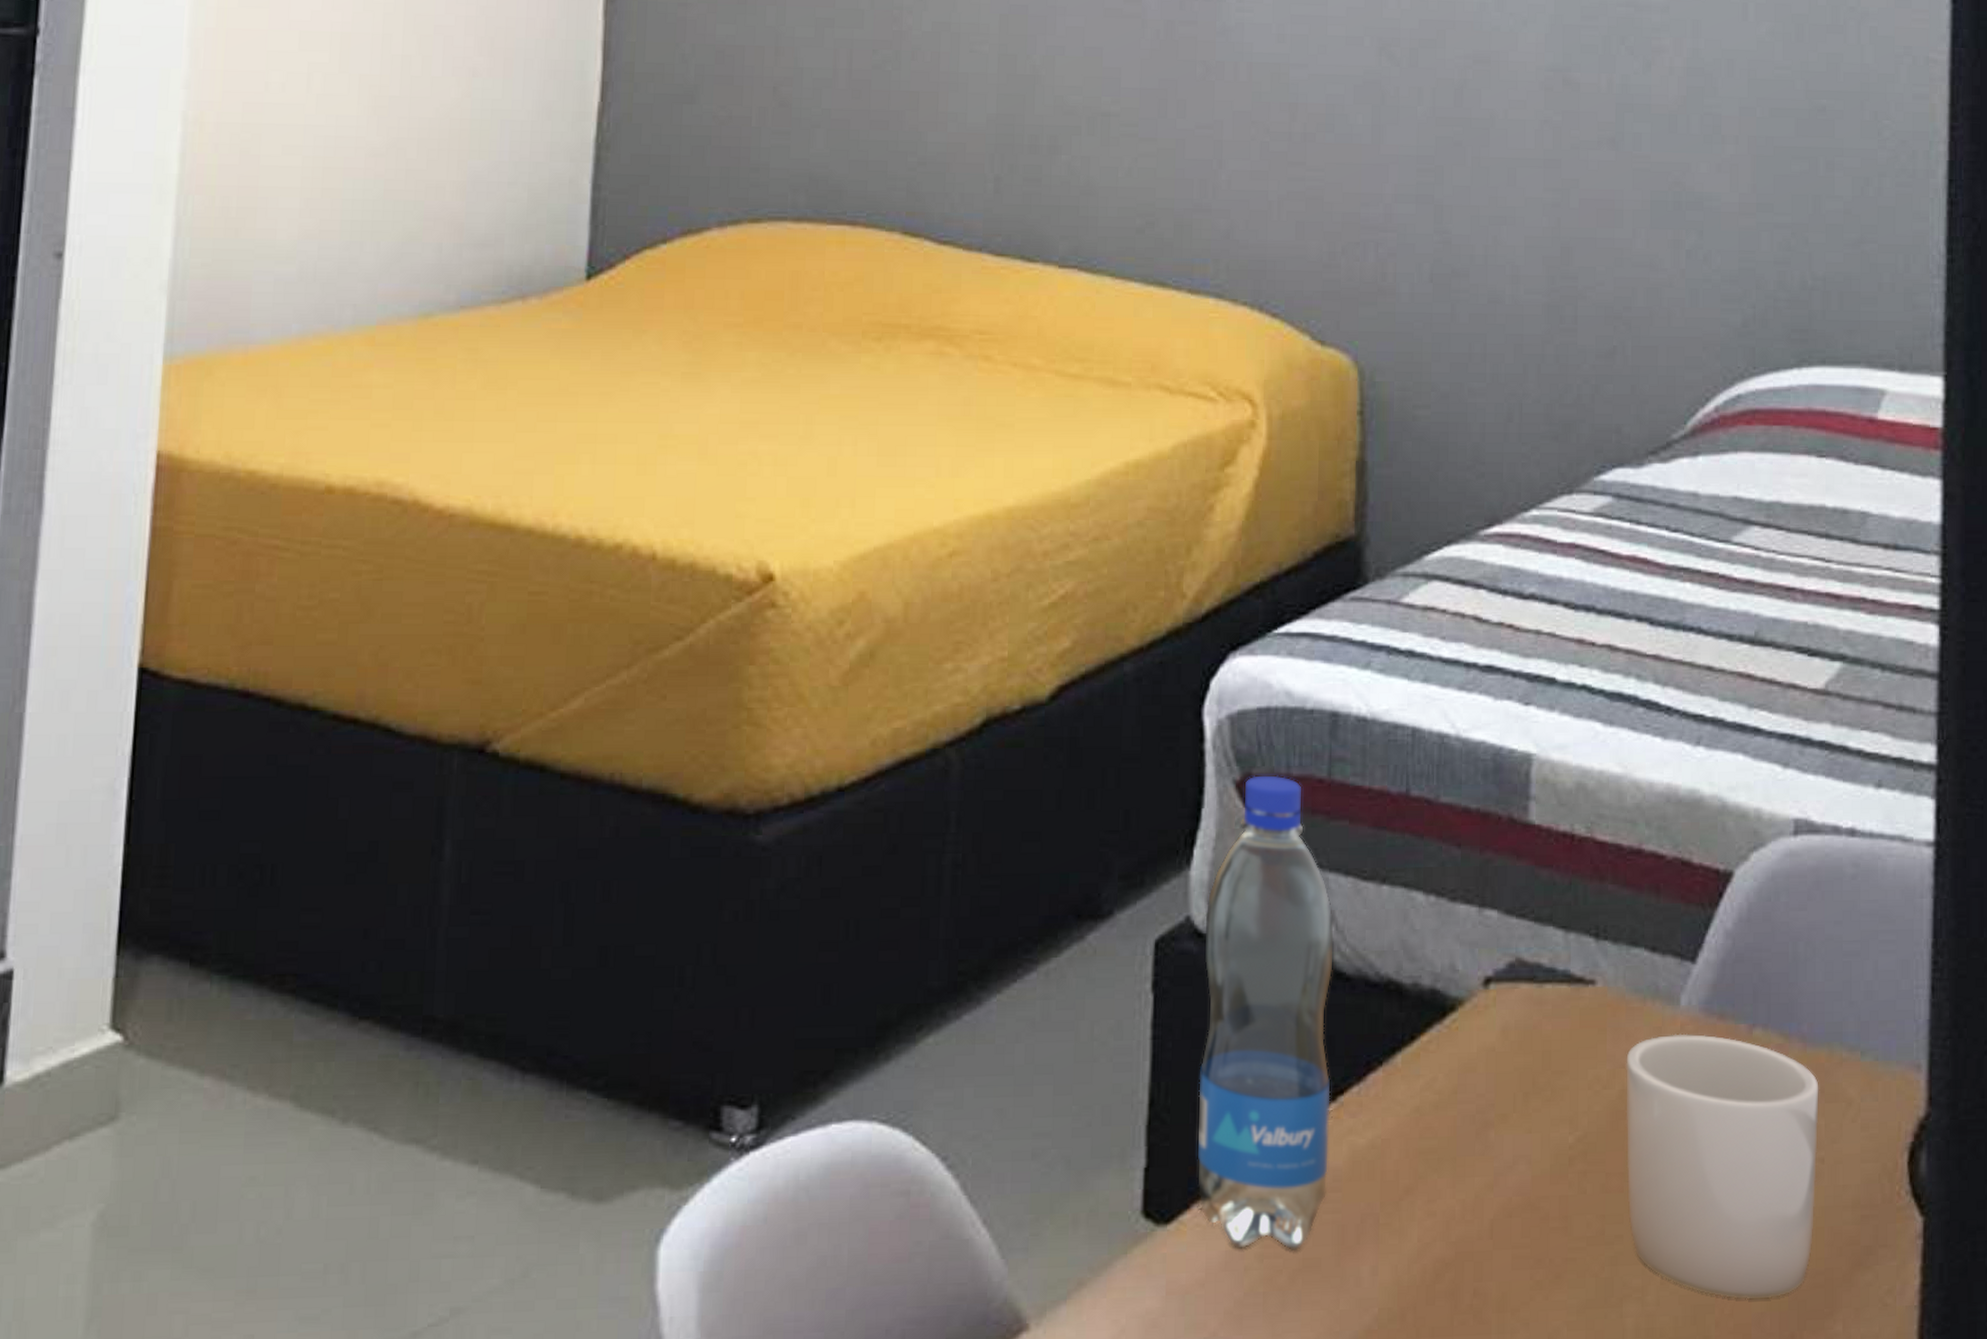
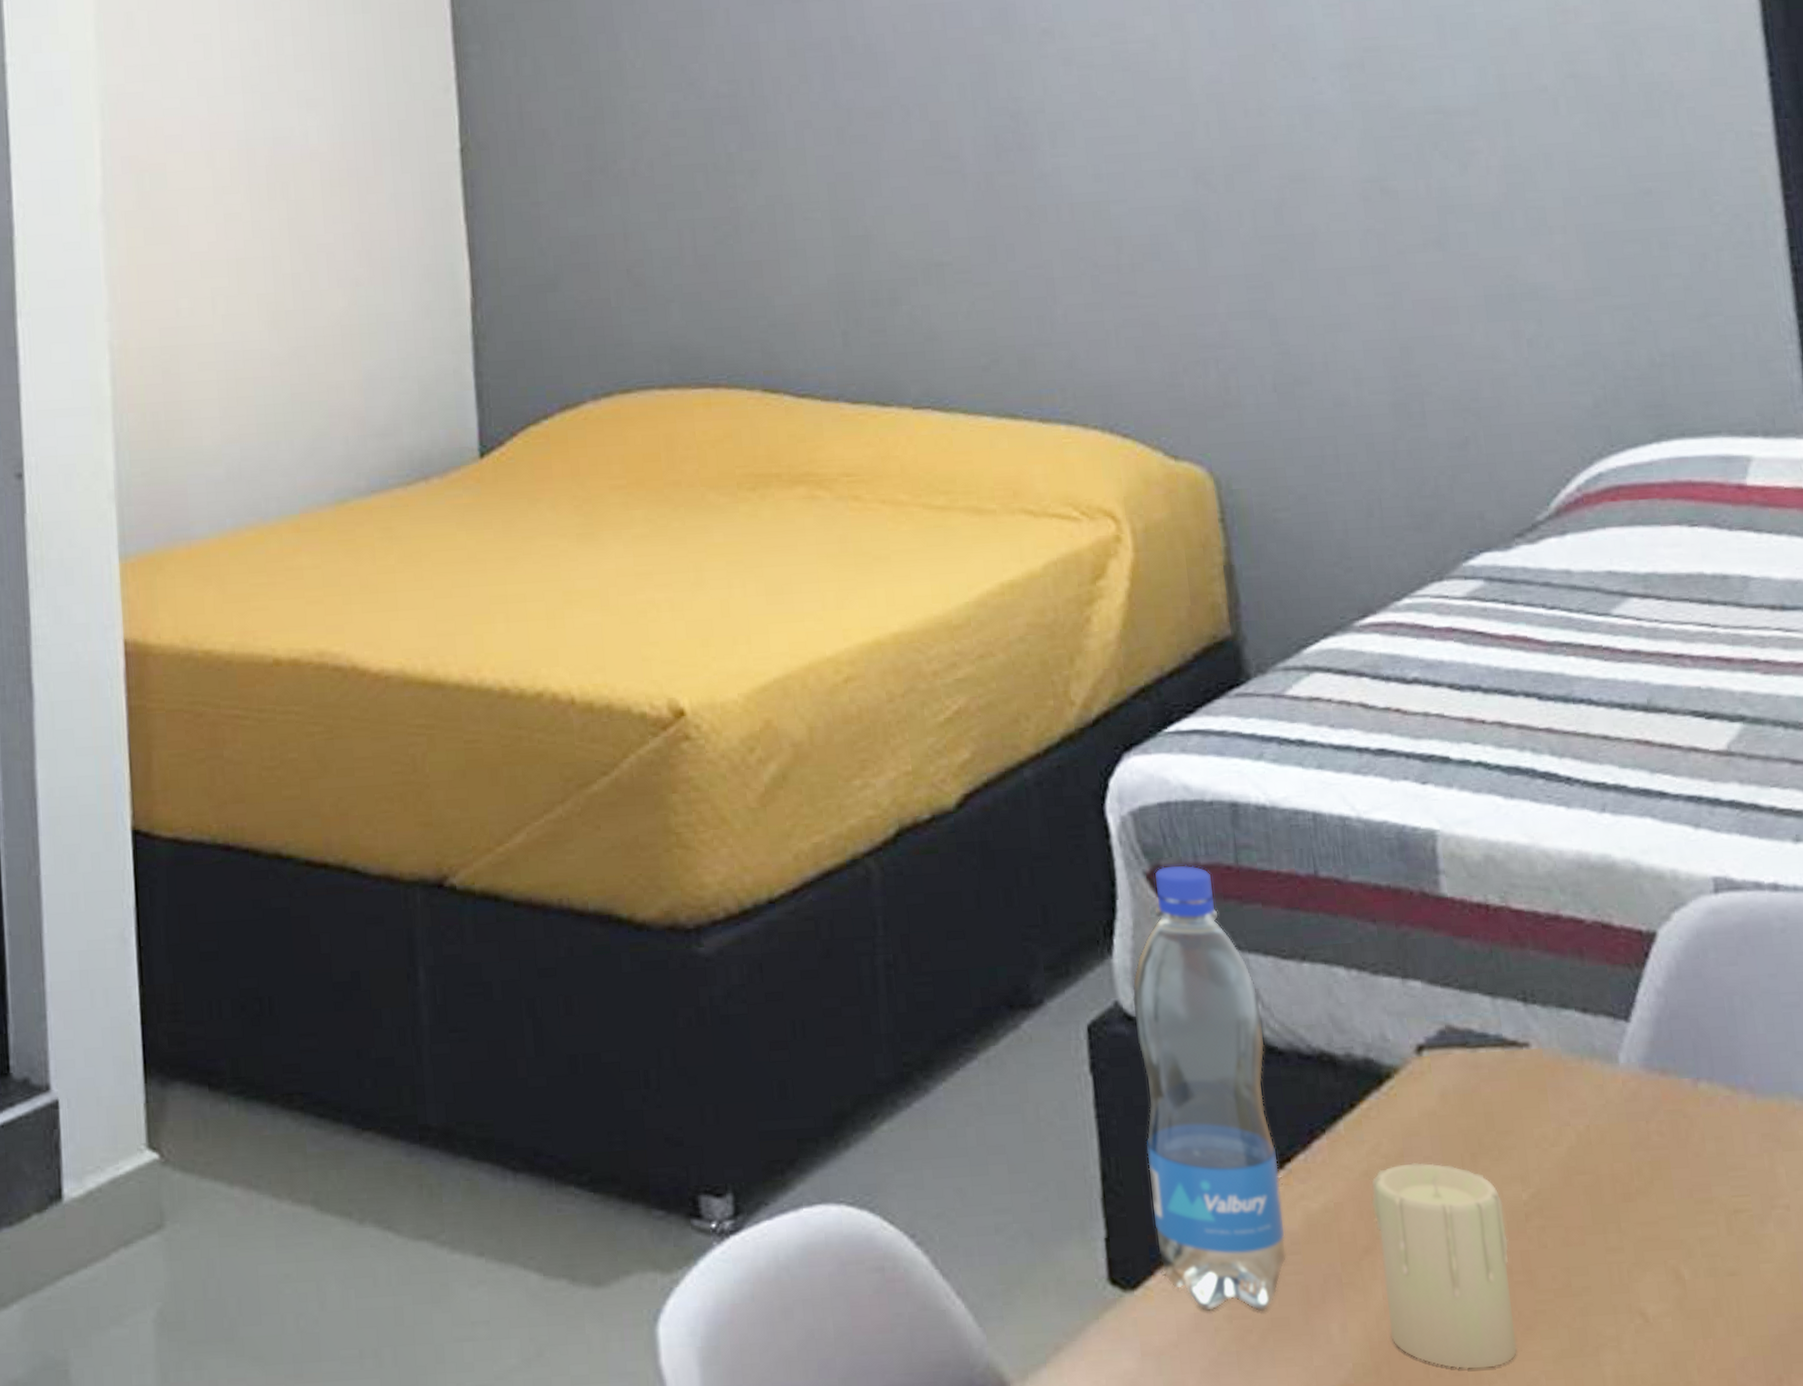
candle: none [1419,1099,1550,1318] -> present [1371,1161,1518,1369]
mug: present [1625,1033,1819,1299] -> none [1570,1090,1789,1344]

